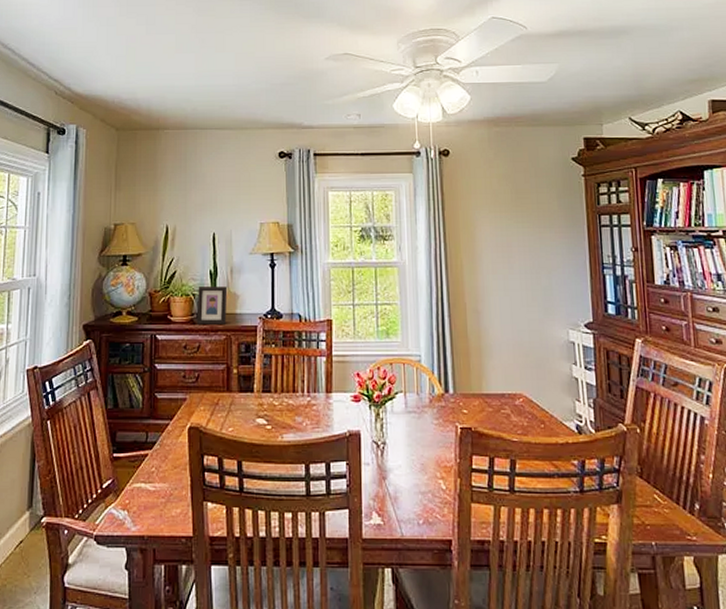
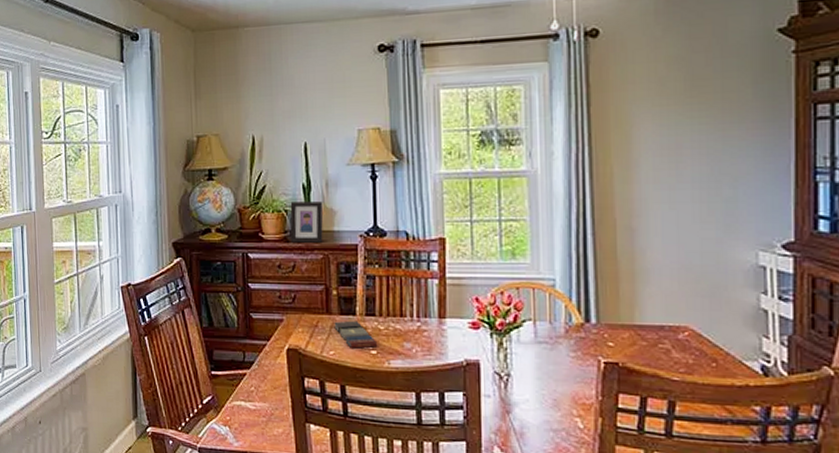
book set: none [233,397,271,424] -> present [334,320,376,349]

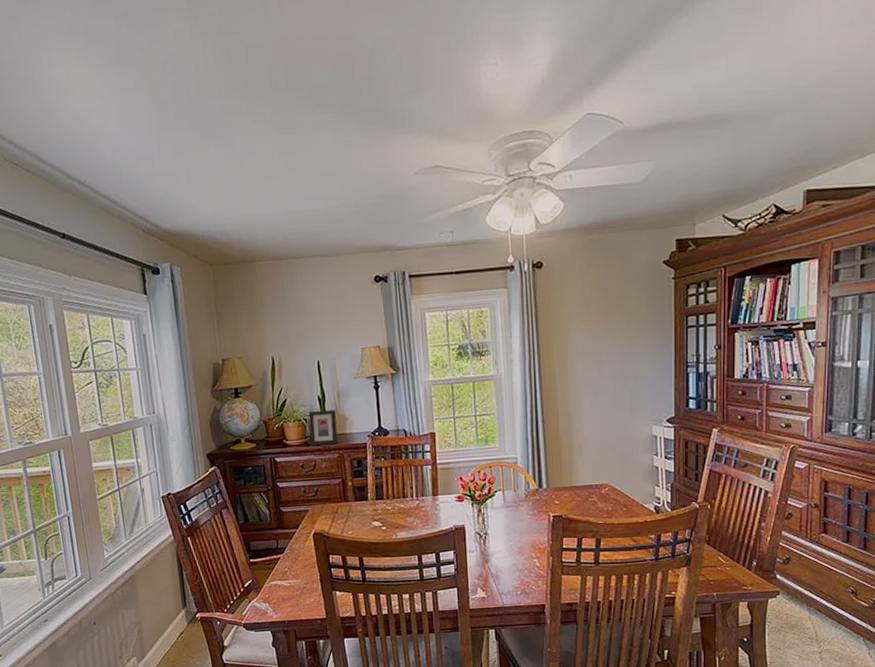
book set: present [334,320,376,349] -> none [350,504,386,527]

